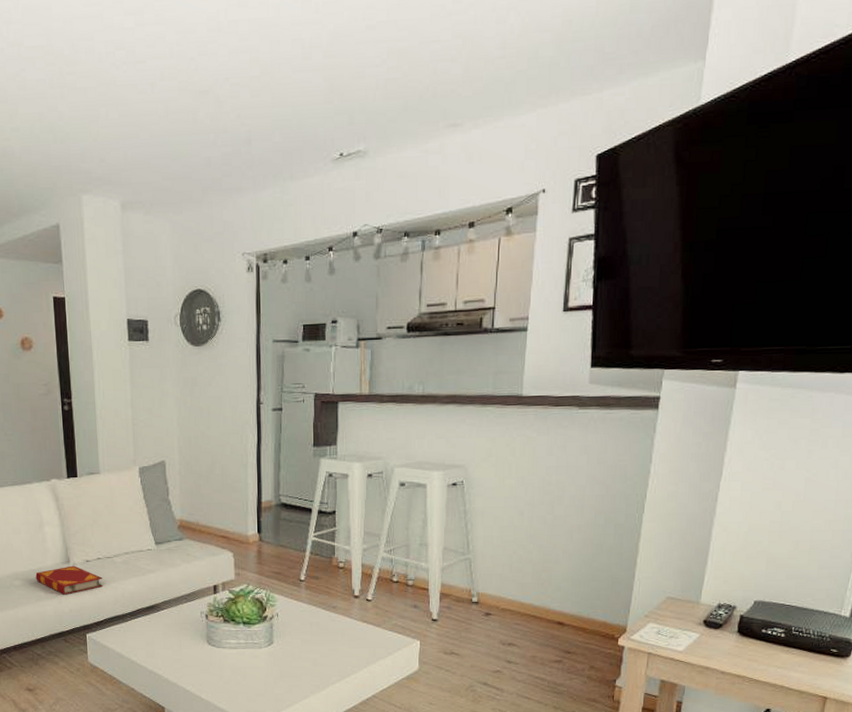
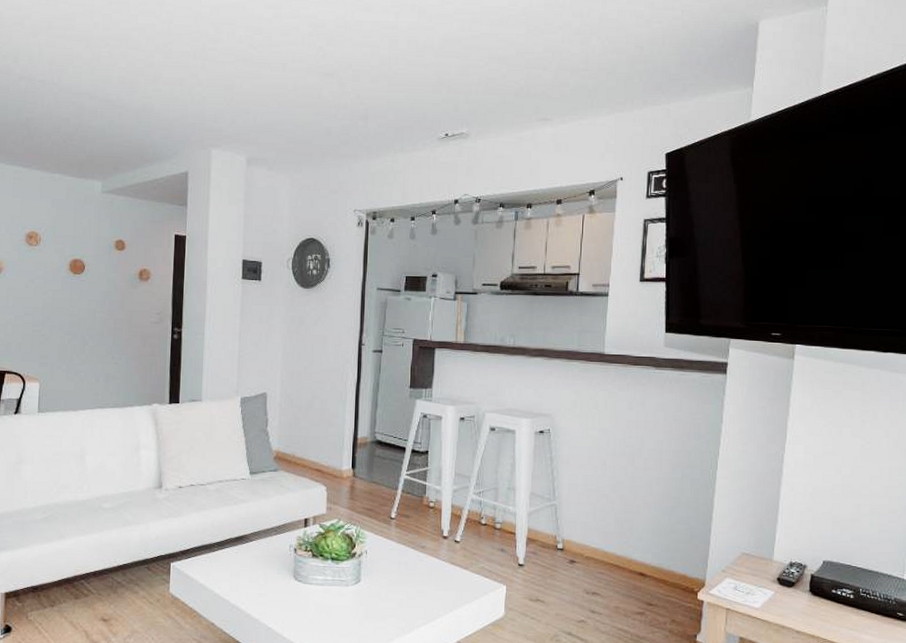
hardback book: present [35,565,103,595] -> none [125,491,194,521]

